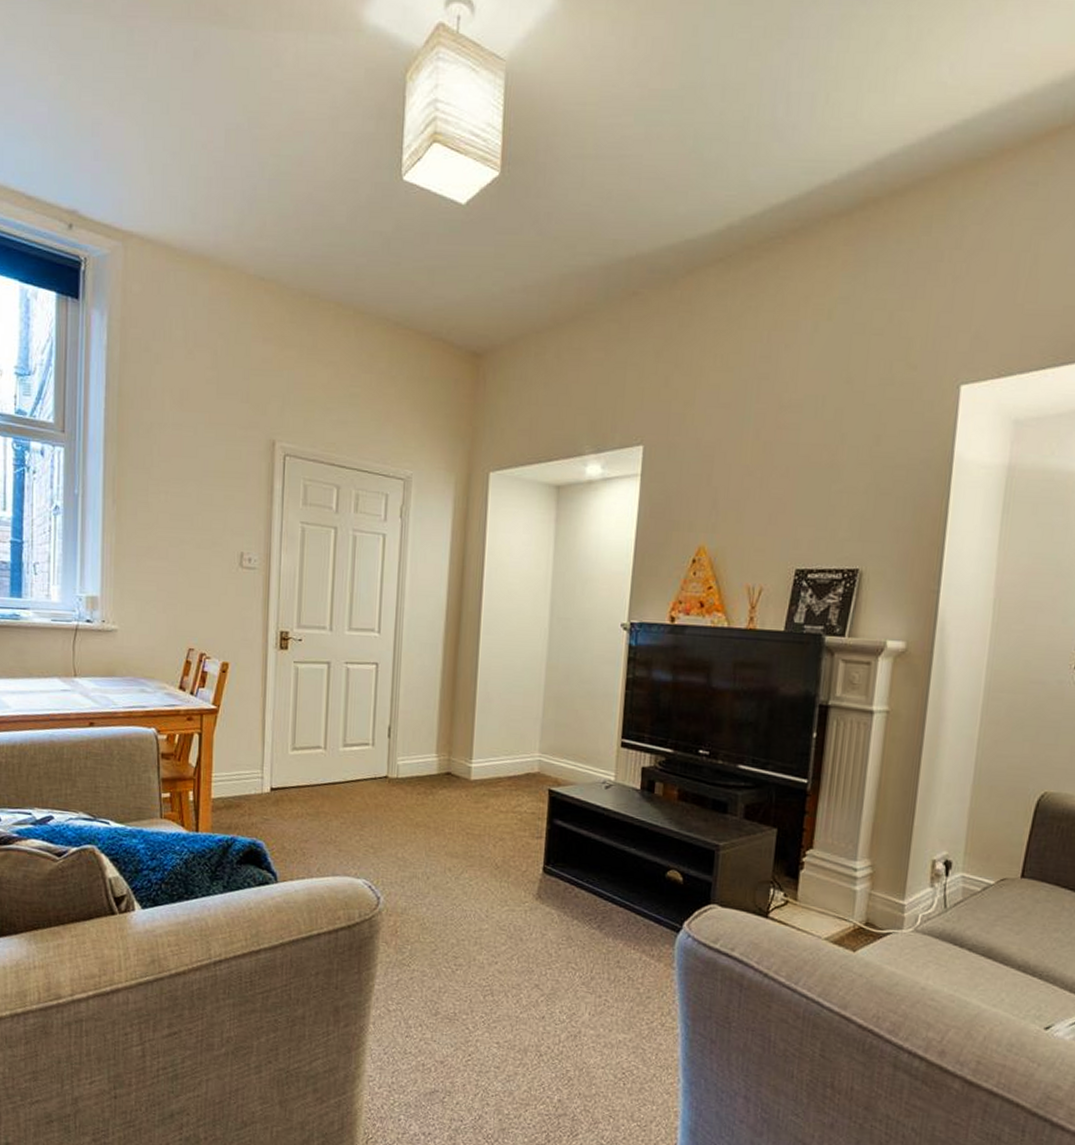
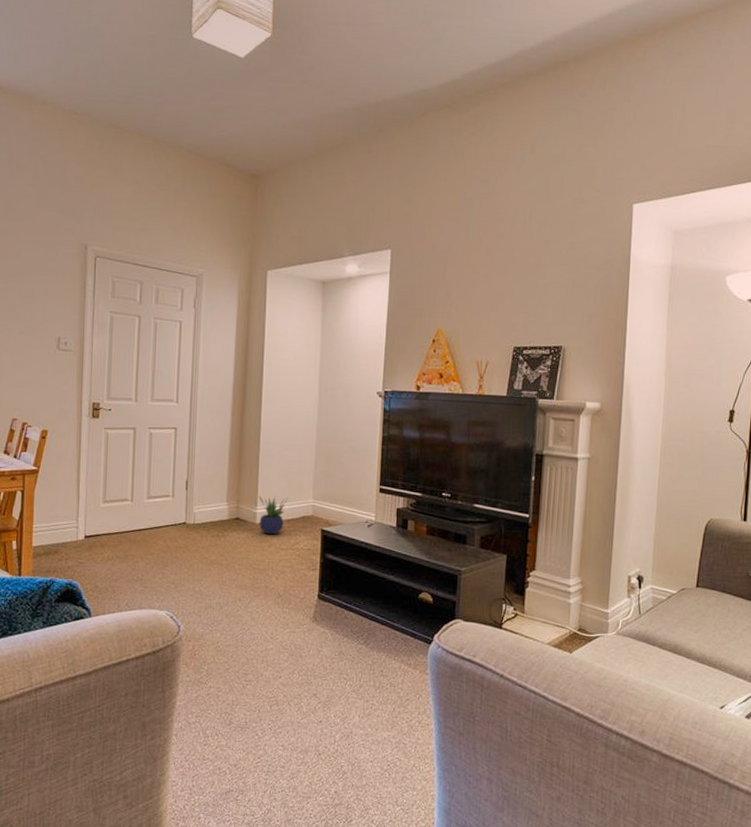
potted plant: none [474,746,510,794] -> present [258,495,288,535]

